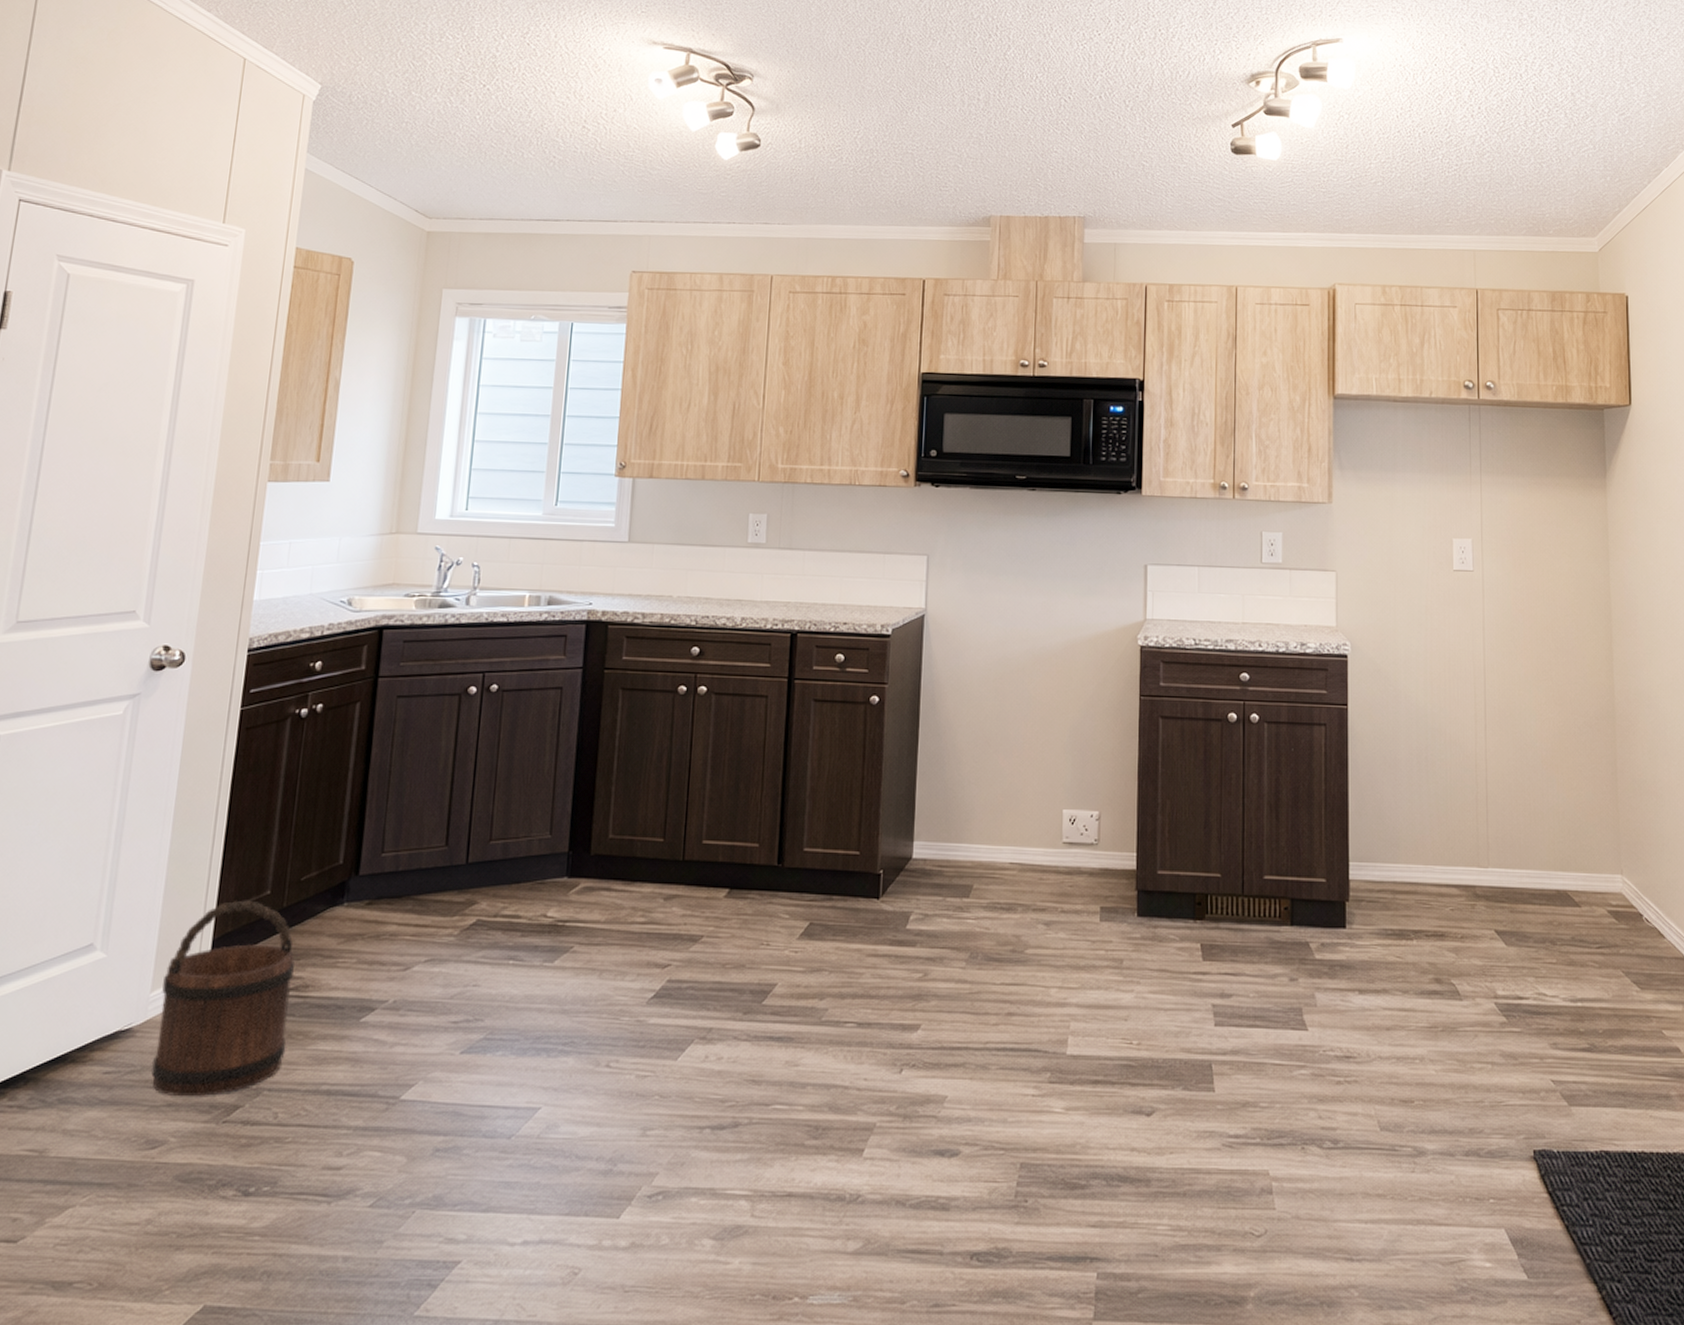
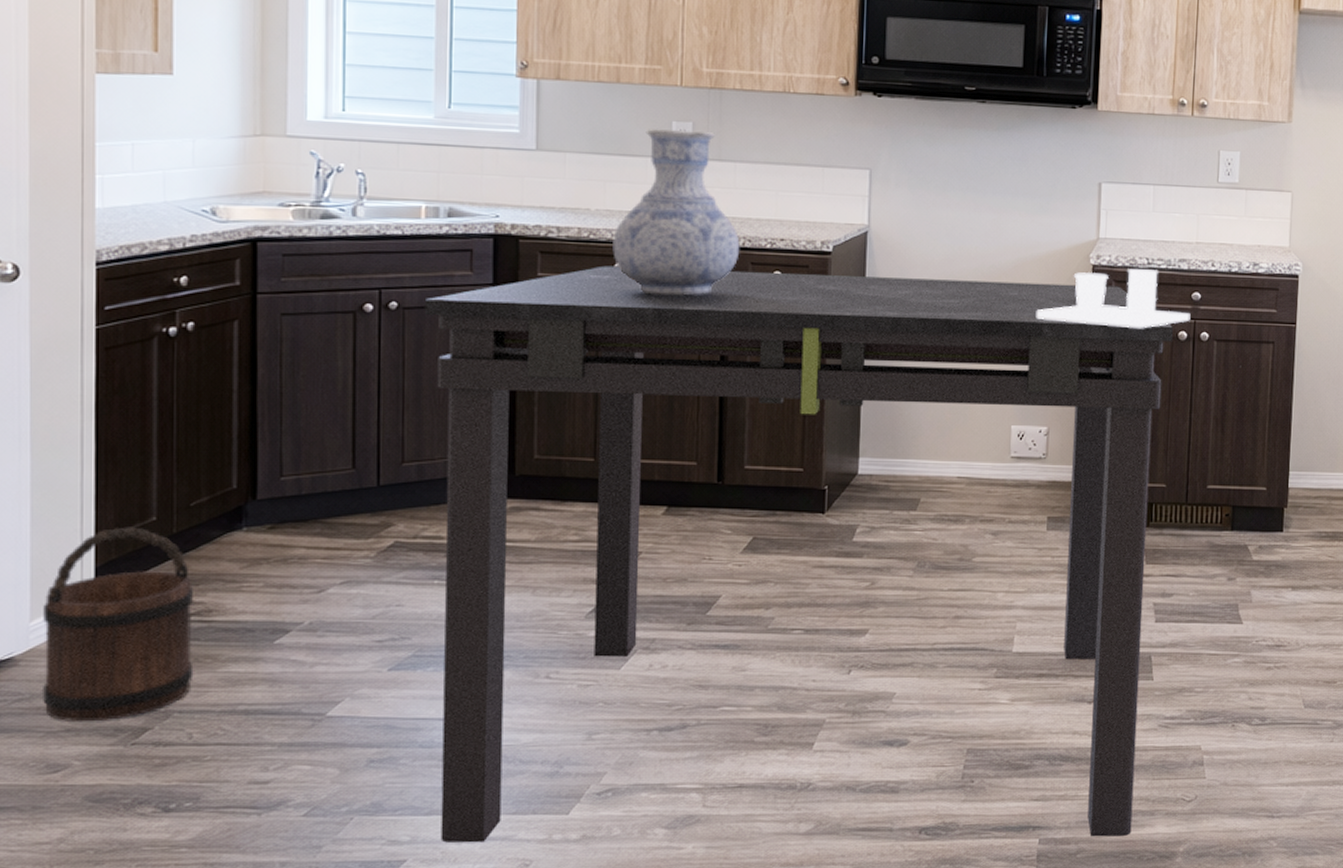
dining table: none [495,649,1223,1276] -> present [424,265,1174,843]
vase: none [690,521,806,677] -> present [613,129,740,295]
salt and pepper shaker set: none [1087,650,1240,711] -> present [1037,269,1191,329]

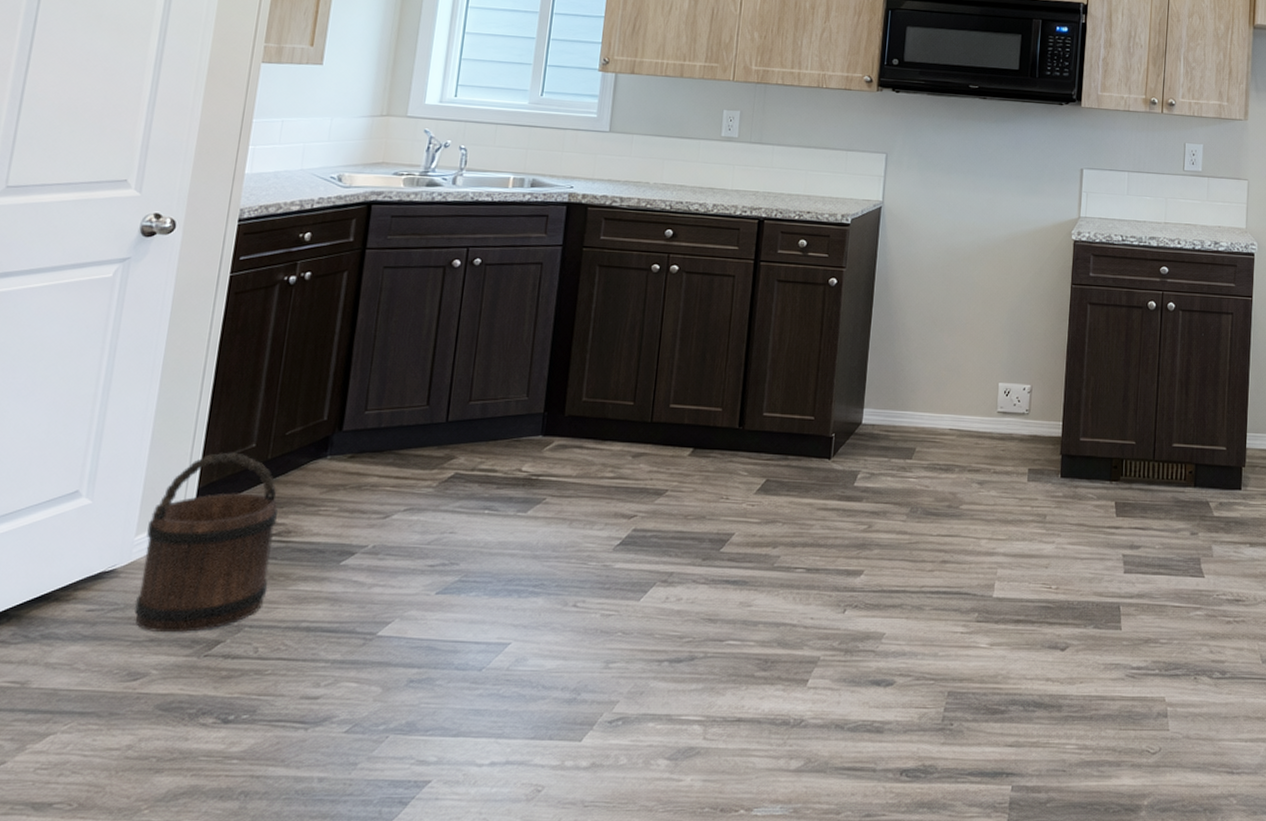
dining table: present [424,265,1174,843] -> none [464,231,1144,788]
vase: present [613,129,740,295] -> none [665,116,773,259]
salt and pepper shaker set: present [1037,269,1191,329] -> none [1024,244,1159,298]

